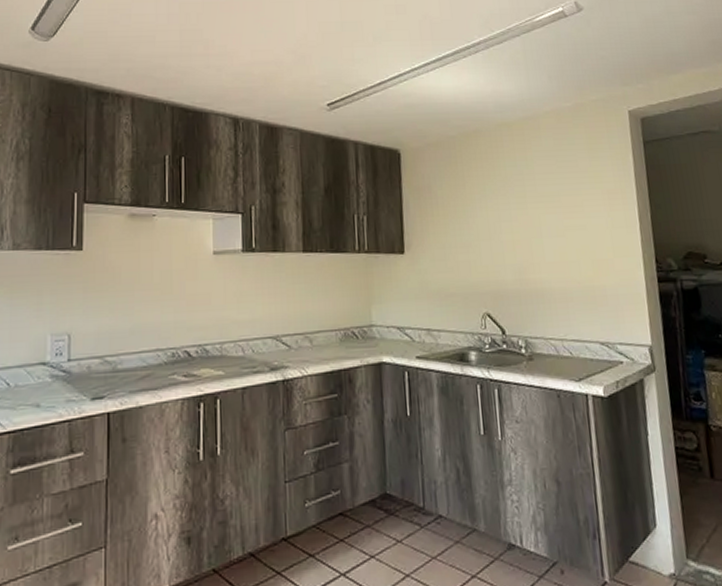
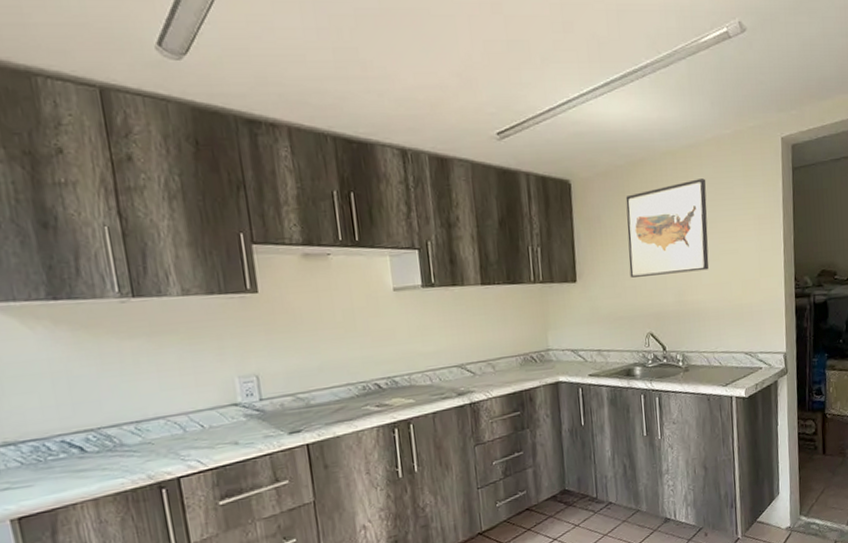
wall art: none [458,151,553,251] -> present [625,178,709,278]

